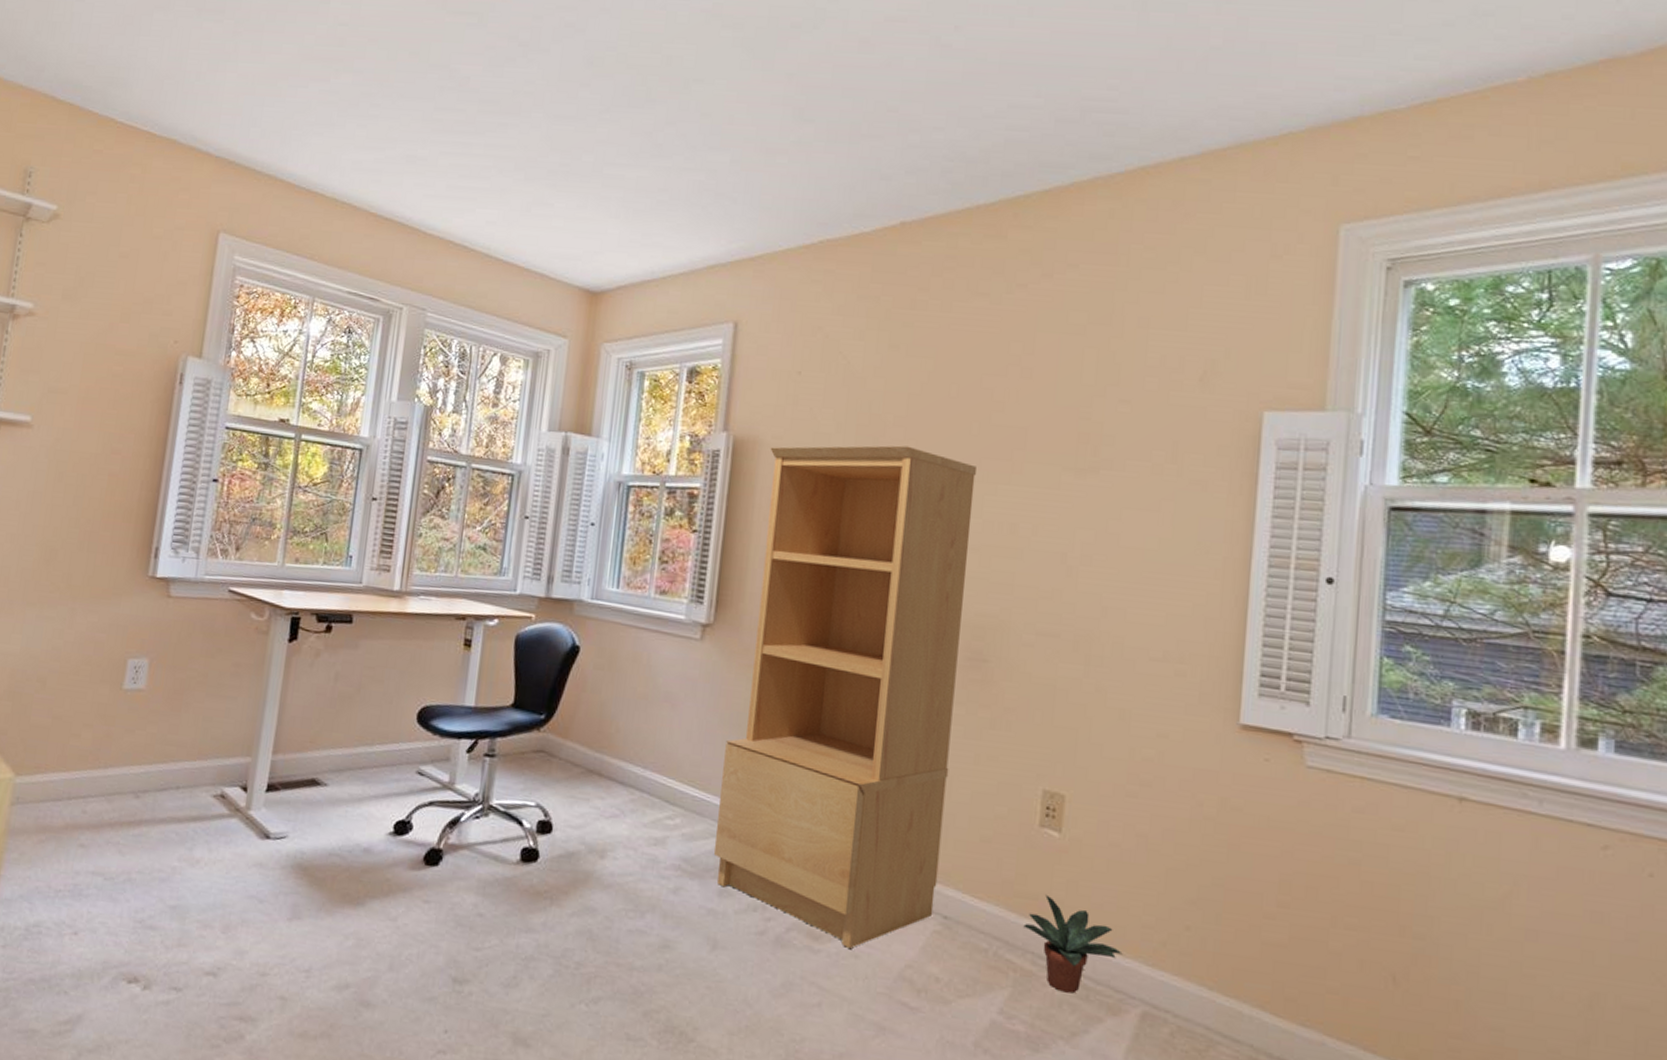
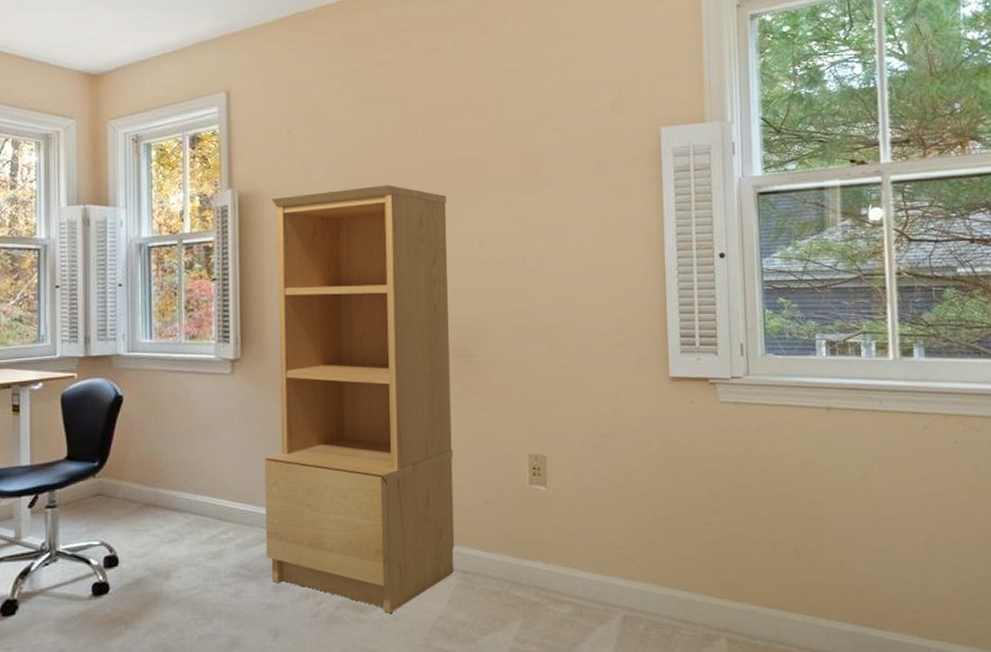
potted plant: present [1023,894,1123,994] -> none [526,538,604,613]

